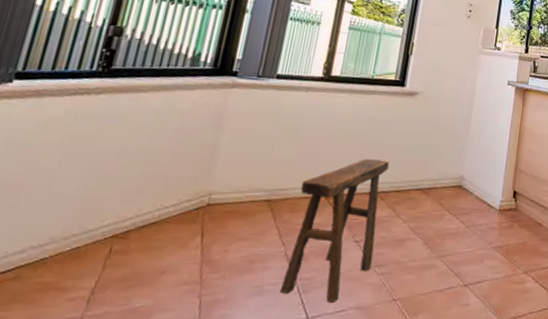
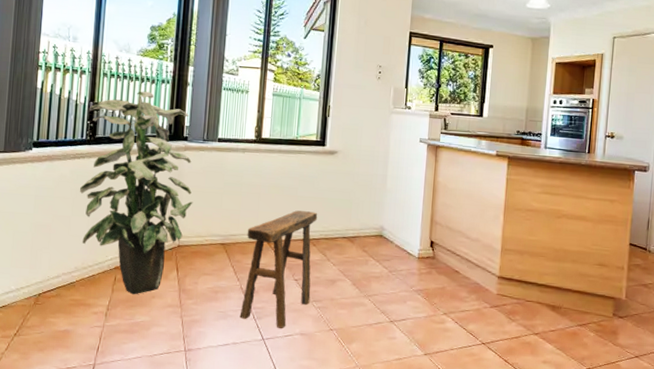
indoor plant: none [68,16,244,271] -> present [80,91,193,295]

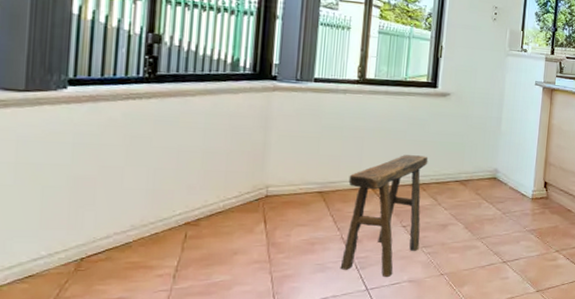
indoor plant: present [80,91,193,295] -> none [136,22,284,253]

